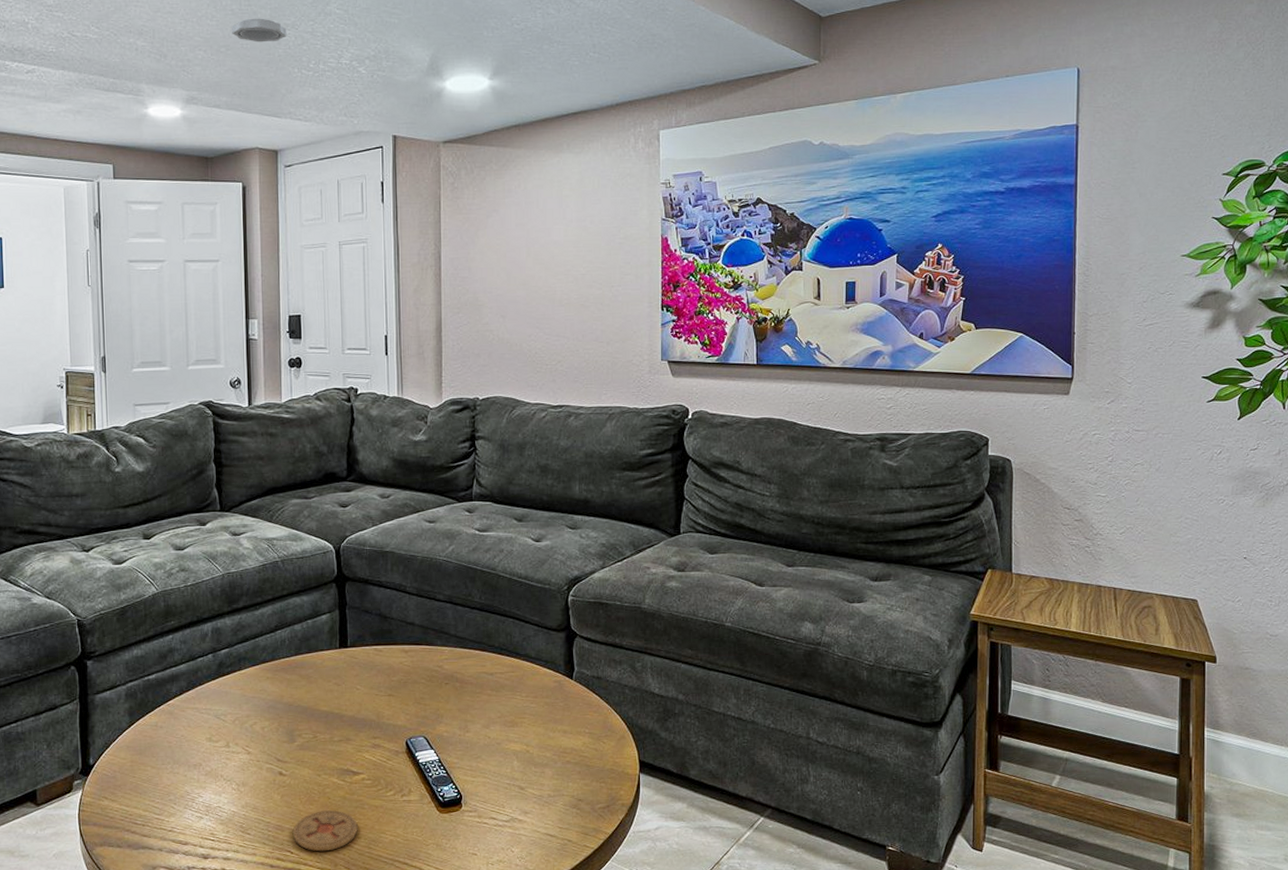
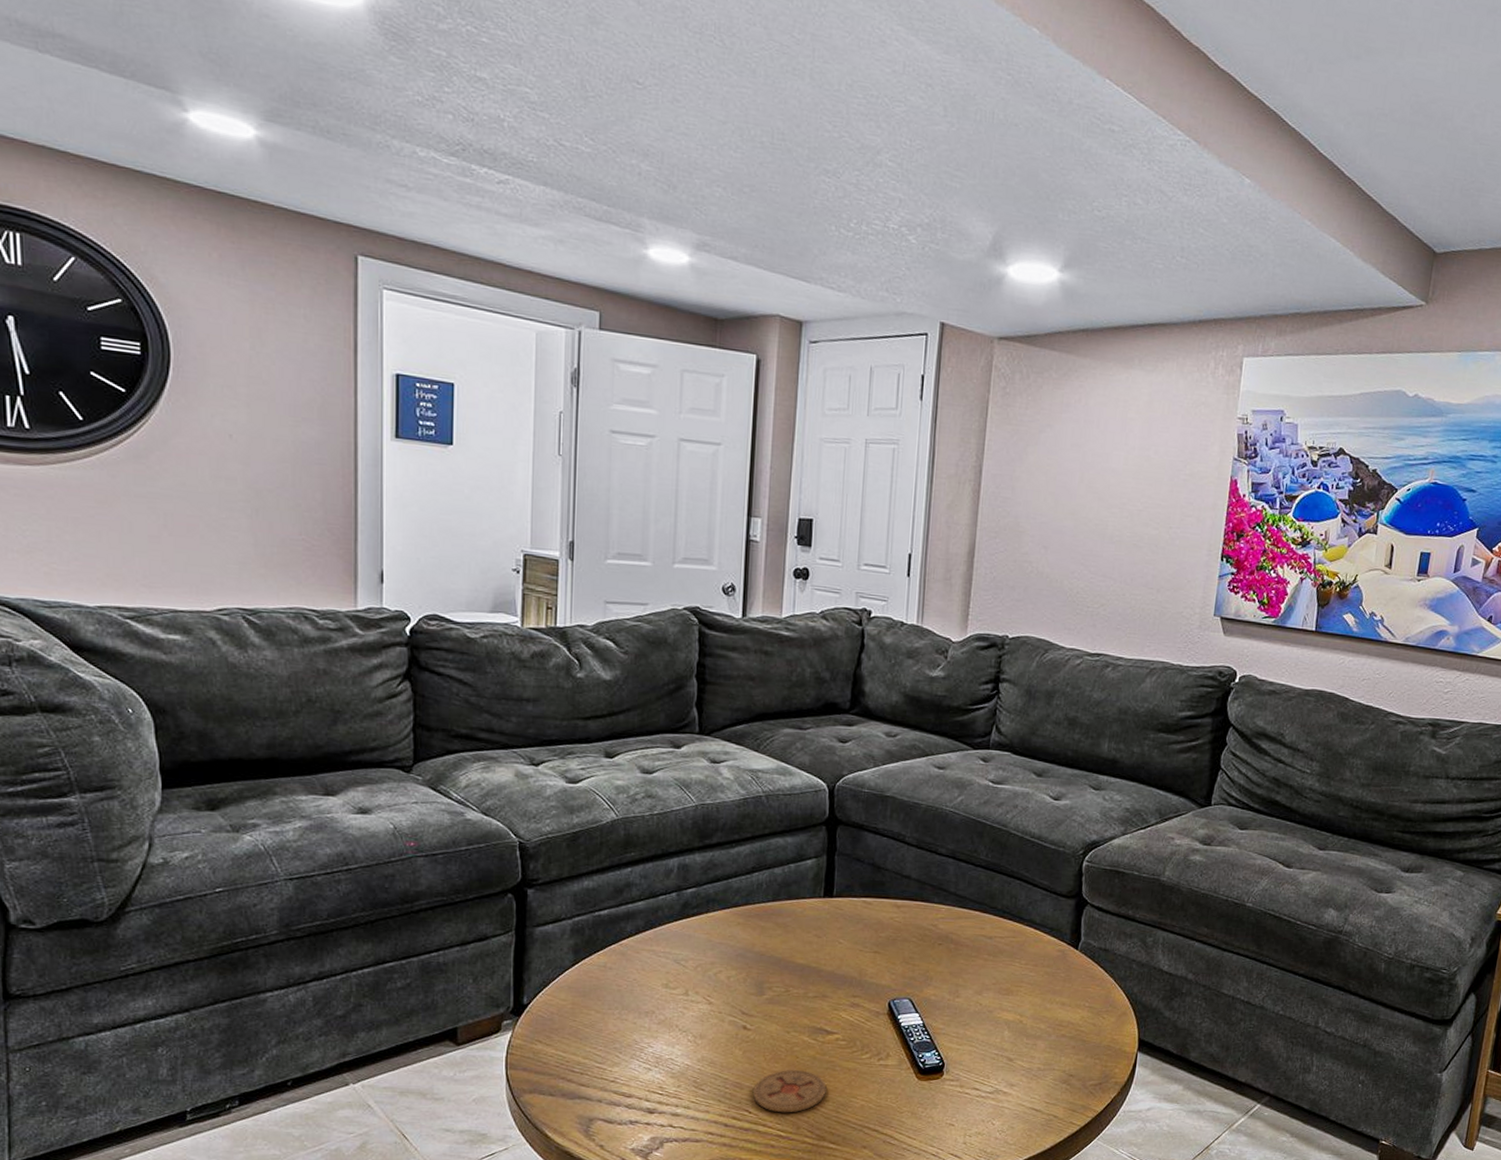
smoke detector: present [232,18,287,43] -> none [759,156,827,189]

